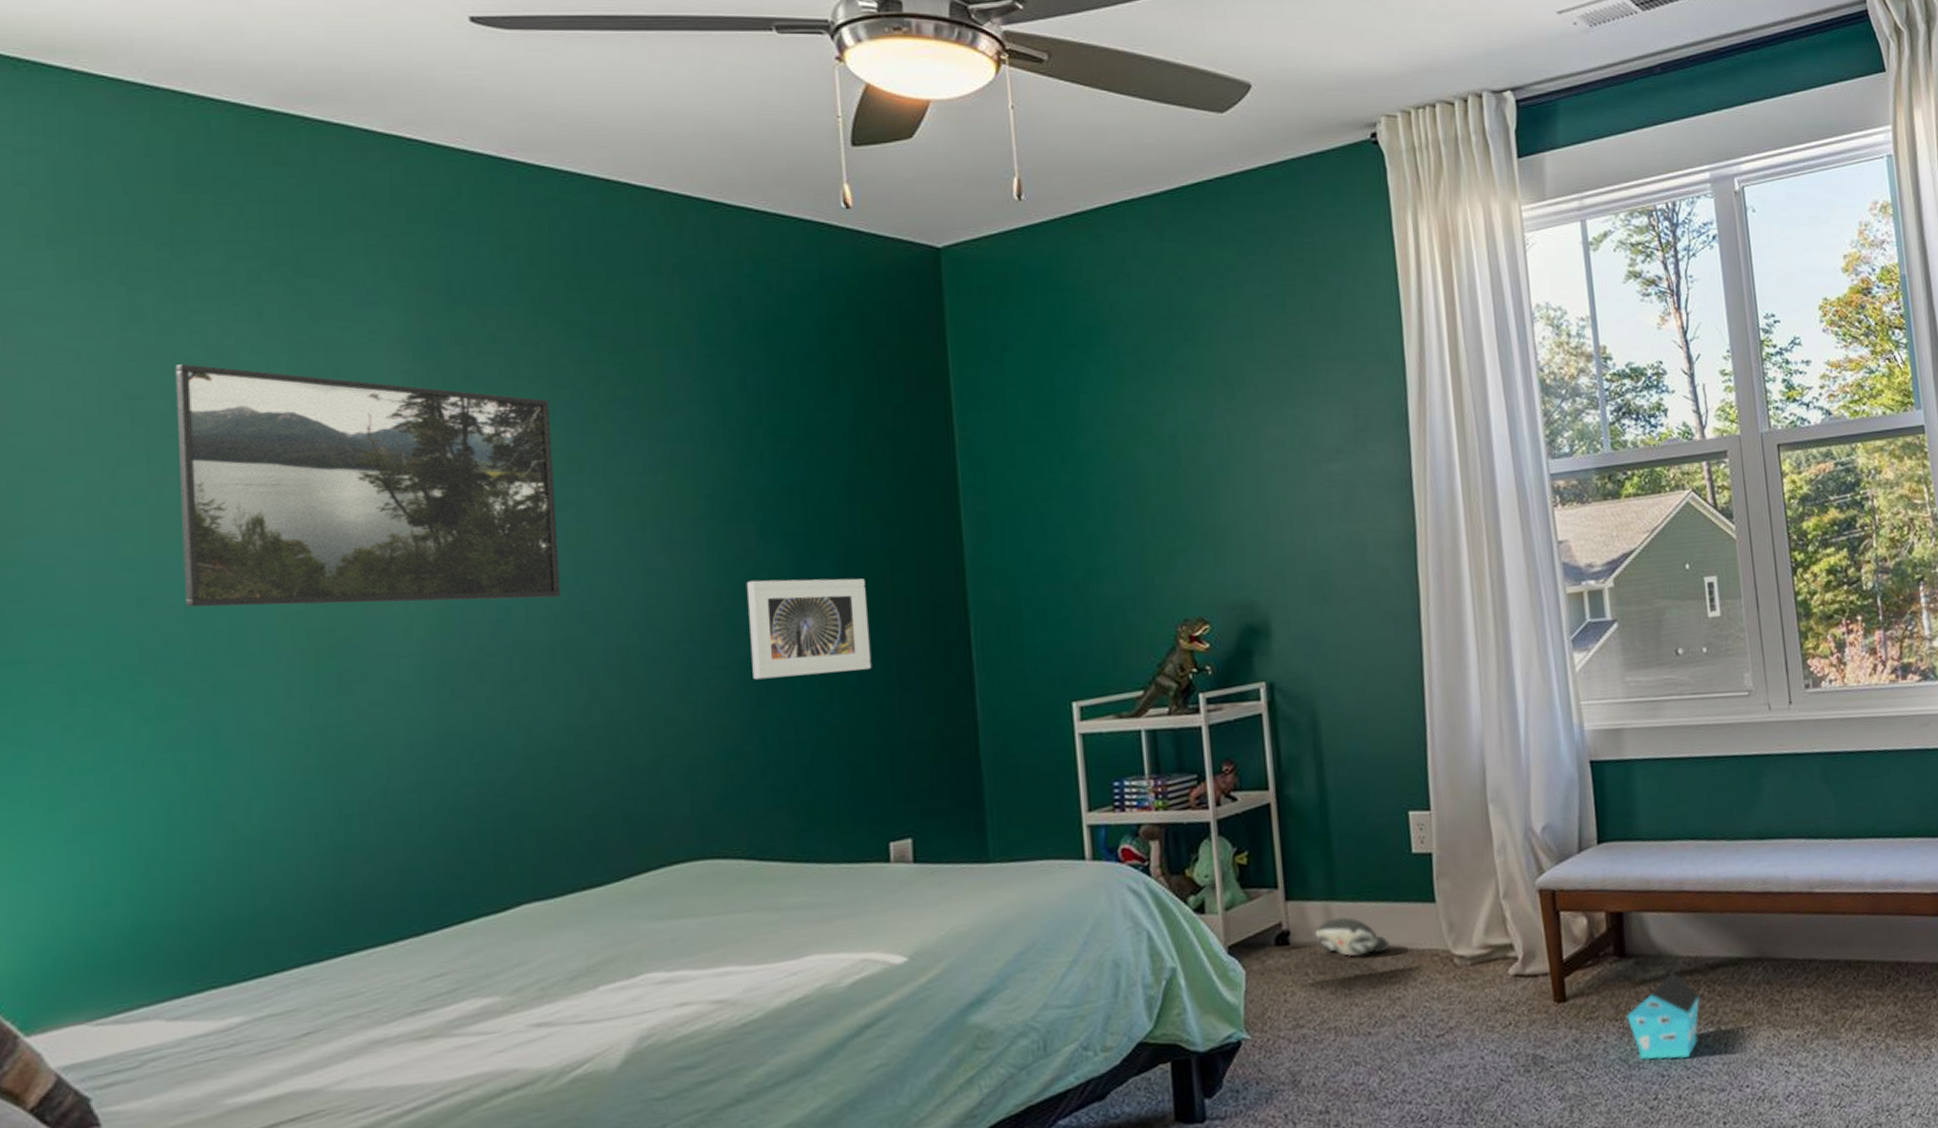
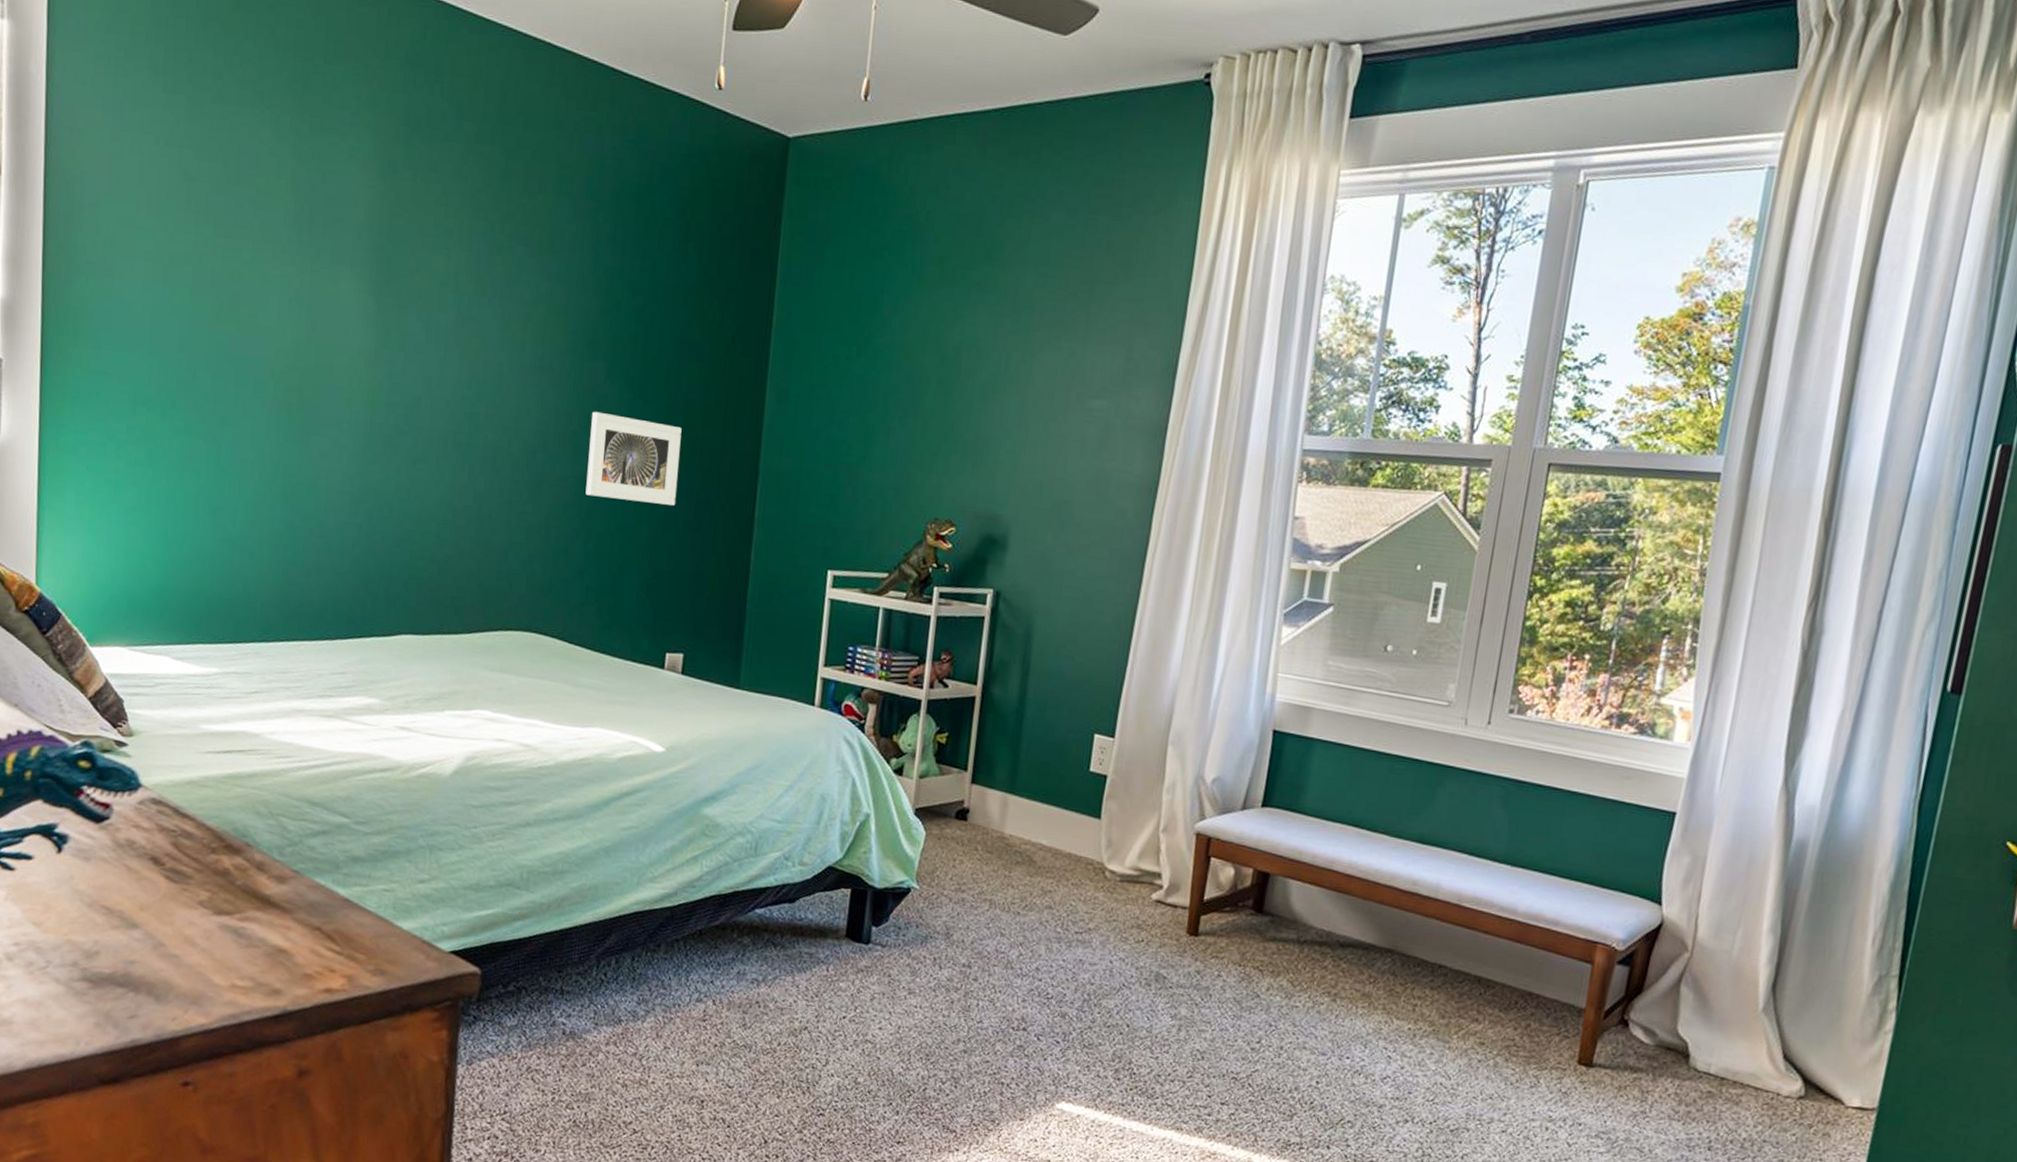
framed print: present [175,364,562,607] -> none [209,156,469,397]
plush toy: present [1316,917,1391,957] -> none [991,808,1053,849]
toy house: present [1626,972,1700,1060] -> none [1249,938,1324,1016]

